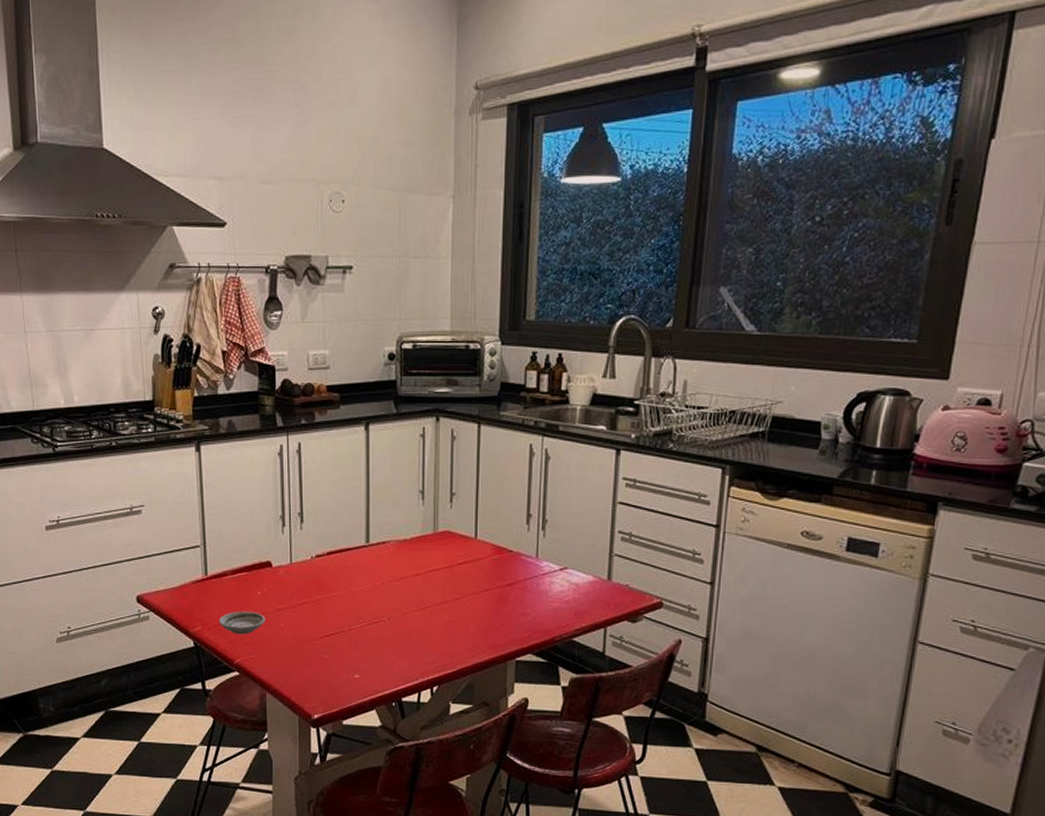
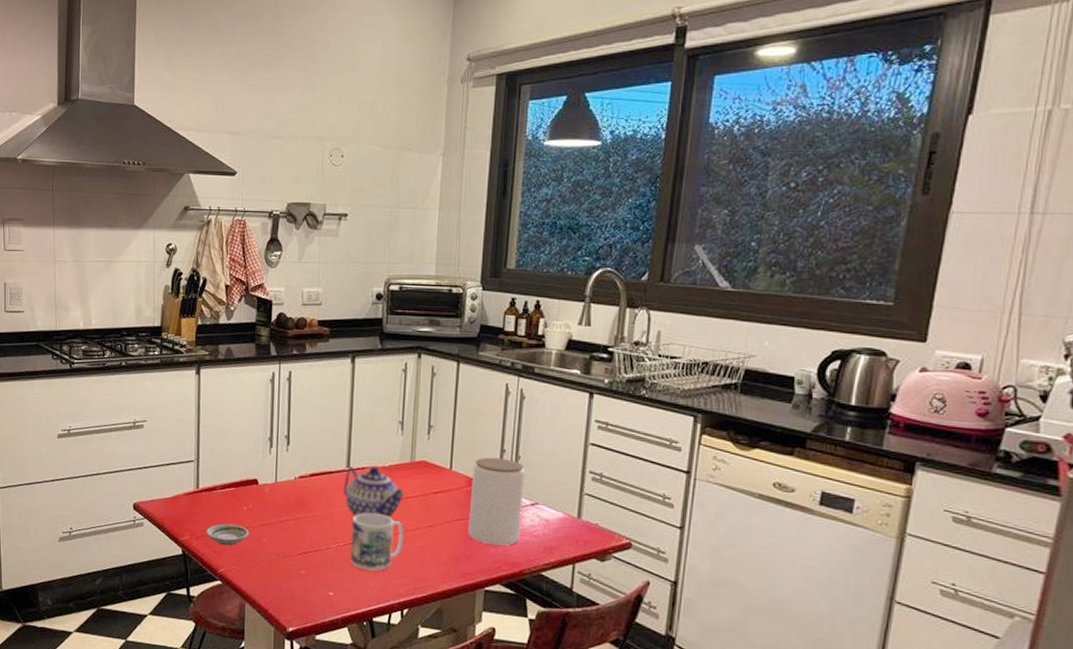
teapot: none [363,539,428,595] -> present [343,465,404,518]
mug: none [376,589,431,650] -> present [351,512,404,571]
jar: none [496,523,553,614] -> present [468,457,525,546]

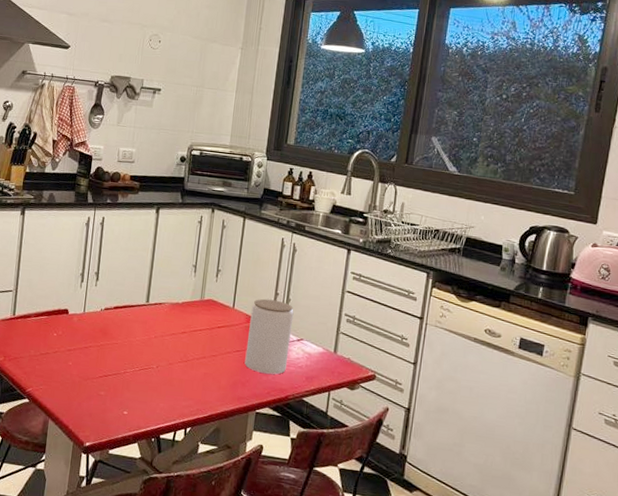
saucer: present [205,523,249,546] -> none [18,348,57,368]
teapot: present [343,465,404,518] -> none [141,301,194,348]
mug: present [351,512,404,571] -> none [144,342,192,394]

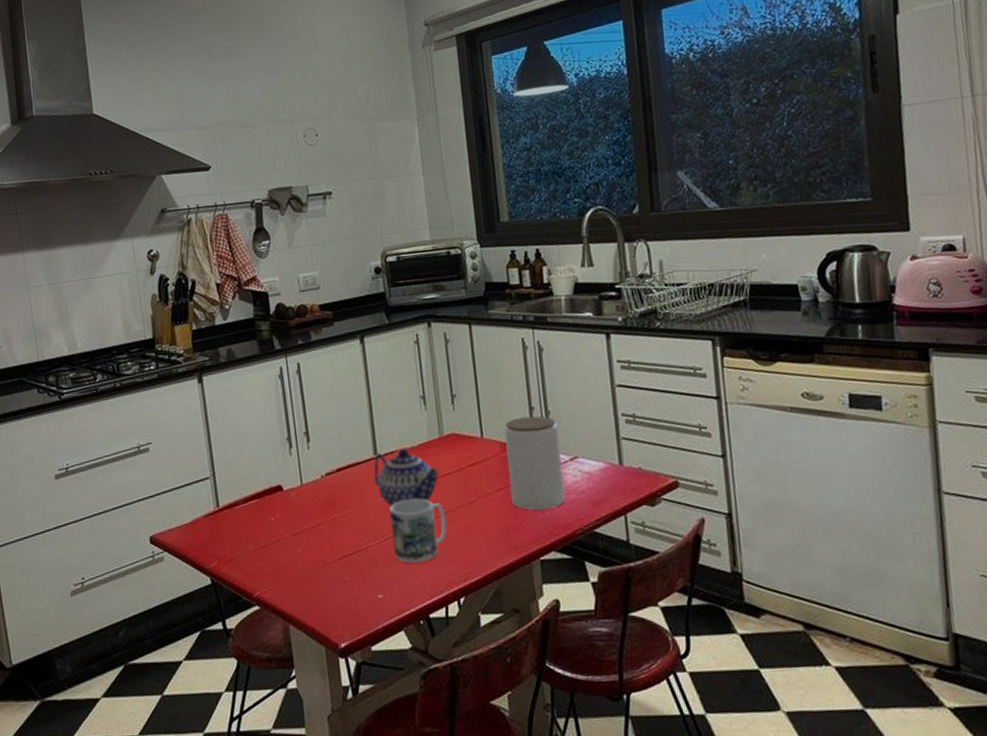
teapot: none [141,301,194,348] -> present [374,448,439,508]
mug: none [144,342,192,394] -> present [390,498,448,563]

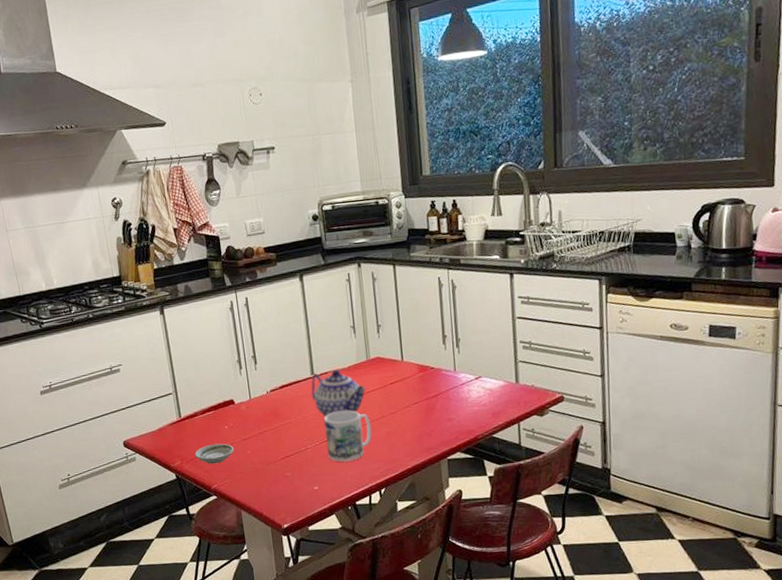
saucer: none [234,539,282,566] -> present [194,443,234,464]
jar: present [504,416,565,510] -> none [421,342,470,420]

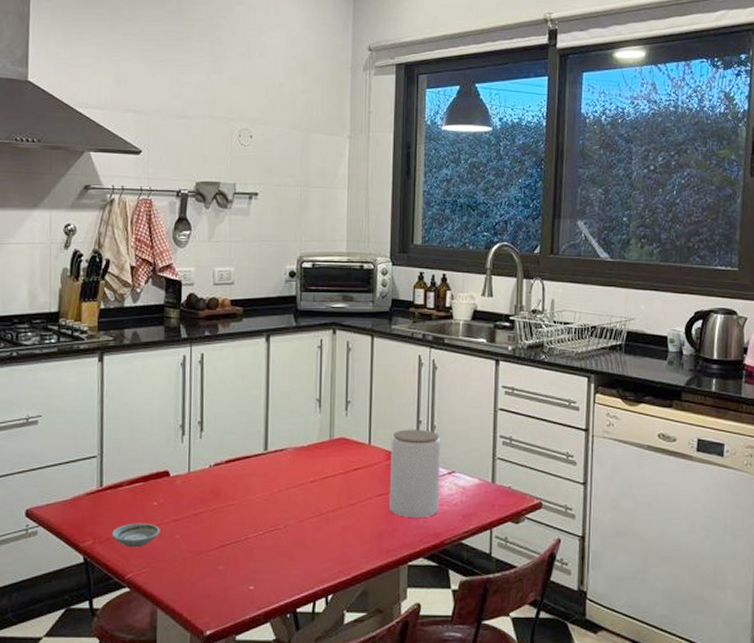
teapot: present [311,369,366,418] -> none [261,447,324,503]
mug: present [324,410,372,462] -> none [271,496,326,558]
jar: none [421,342,470,420] -> present [389,429,441,517]

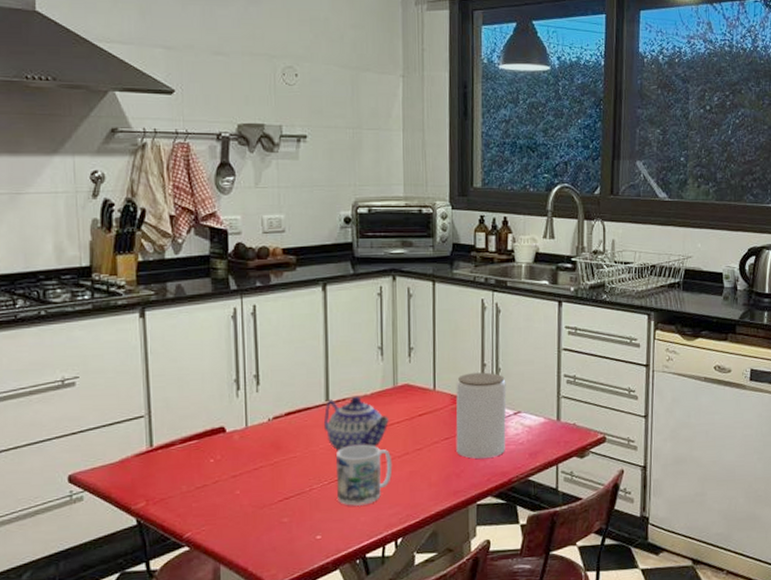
saucer: present [111,523,160,548] -> none [165,480,219,507]
teapot: none [261,447,324,503] -> present [323,396,389,452]
mug: none [271,496,326,558] -> present [337,444,393,506]

